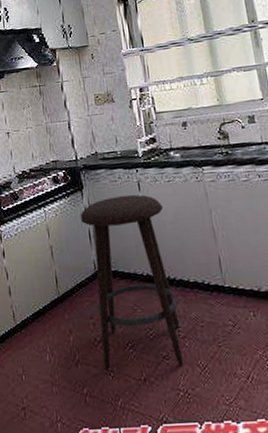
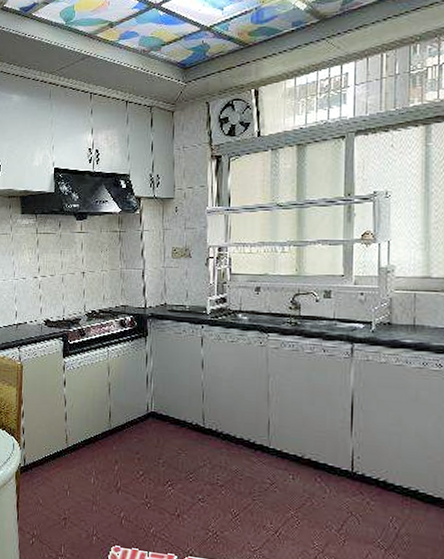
stool: present [80,194,184,370] -> none [141,347,223,510]

